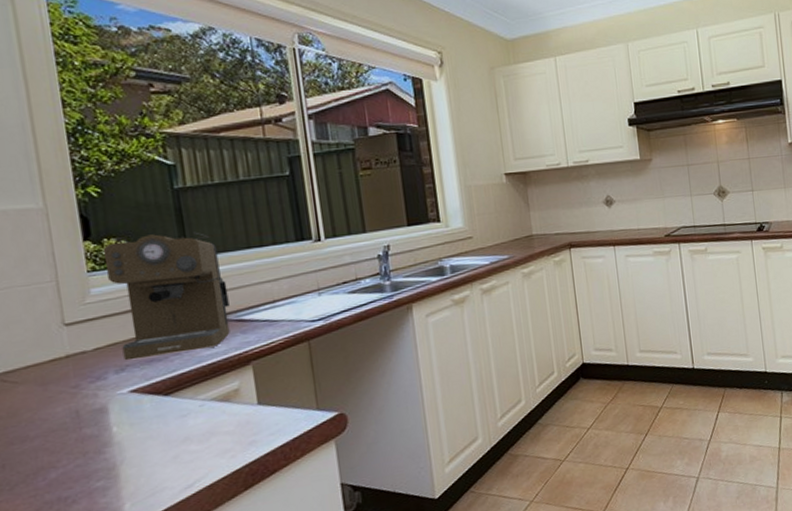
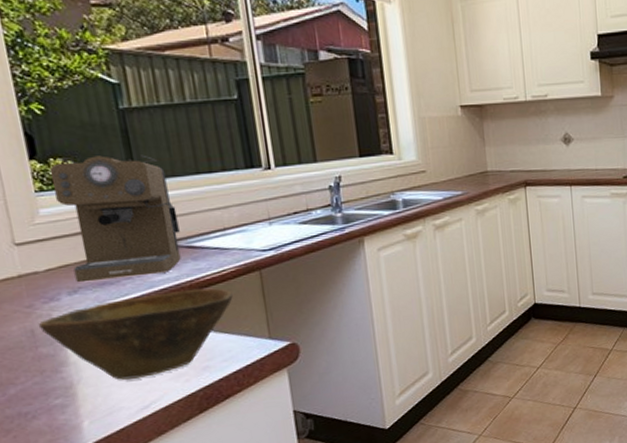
bowl: none [85,360,281,459] -> present [39,288,233,380]

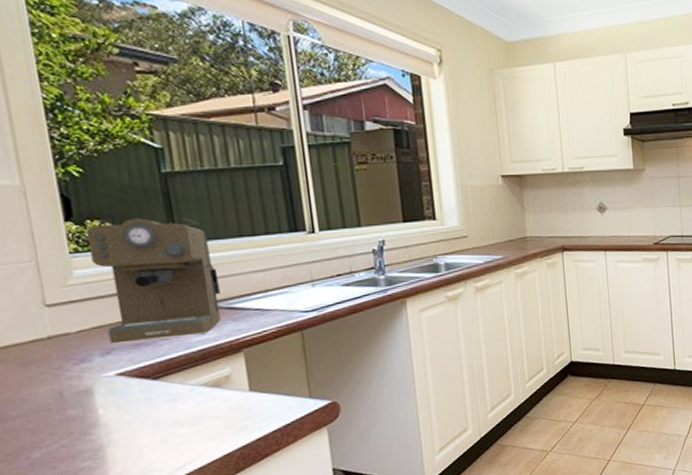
bowl: present [39,288,233,380] -> none [68,348,273,442]

